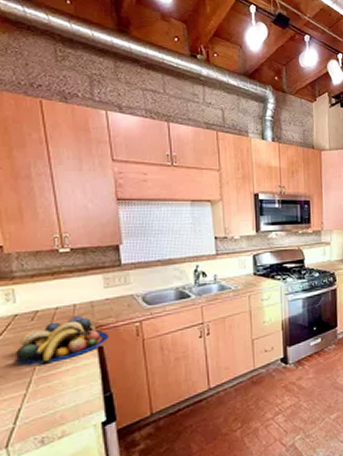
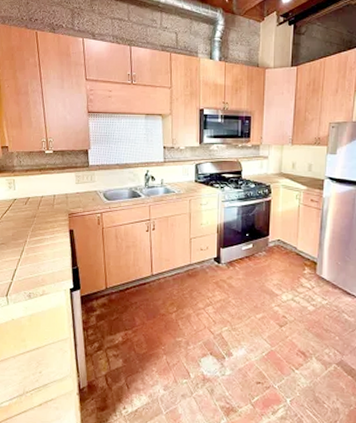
fruit bowl: present [16,315,108,366] -> none [14,204,77,240]

